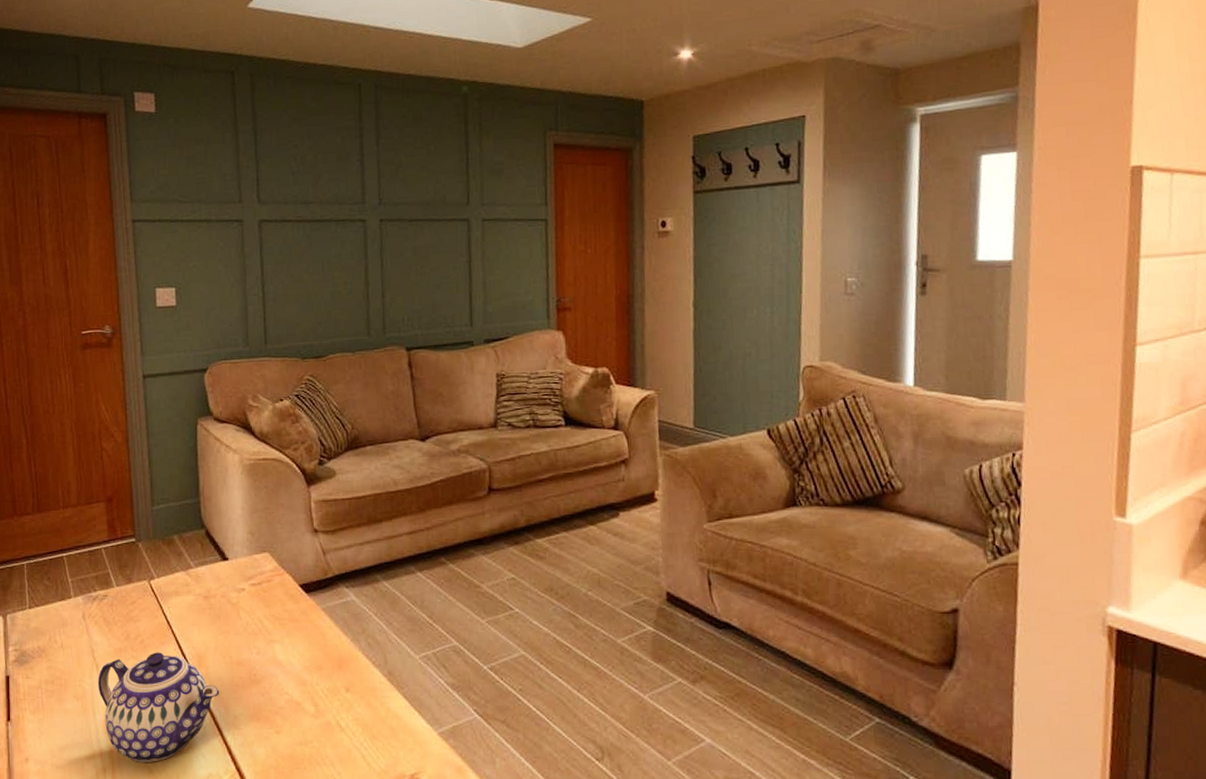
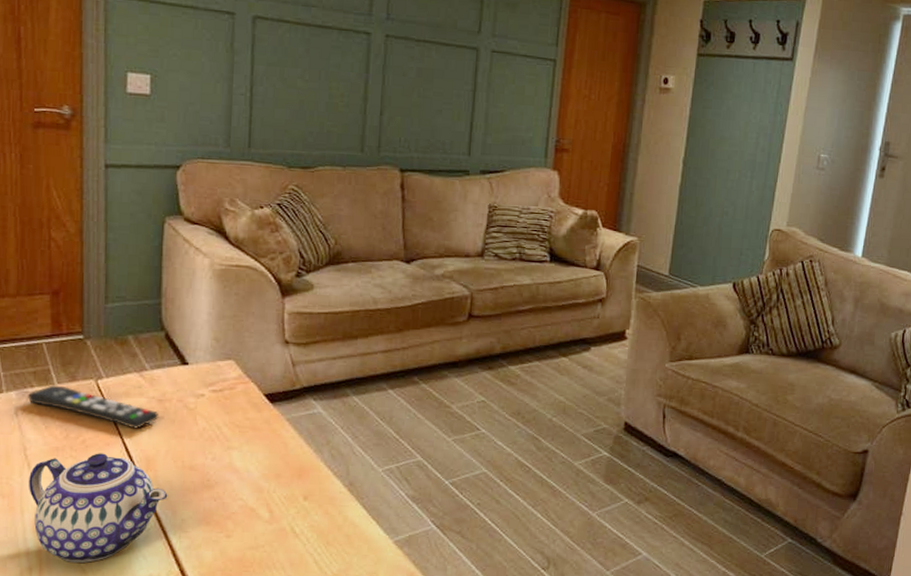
remote control: none [92,588,205,626] -> present [28,385,158,429]

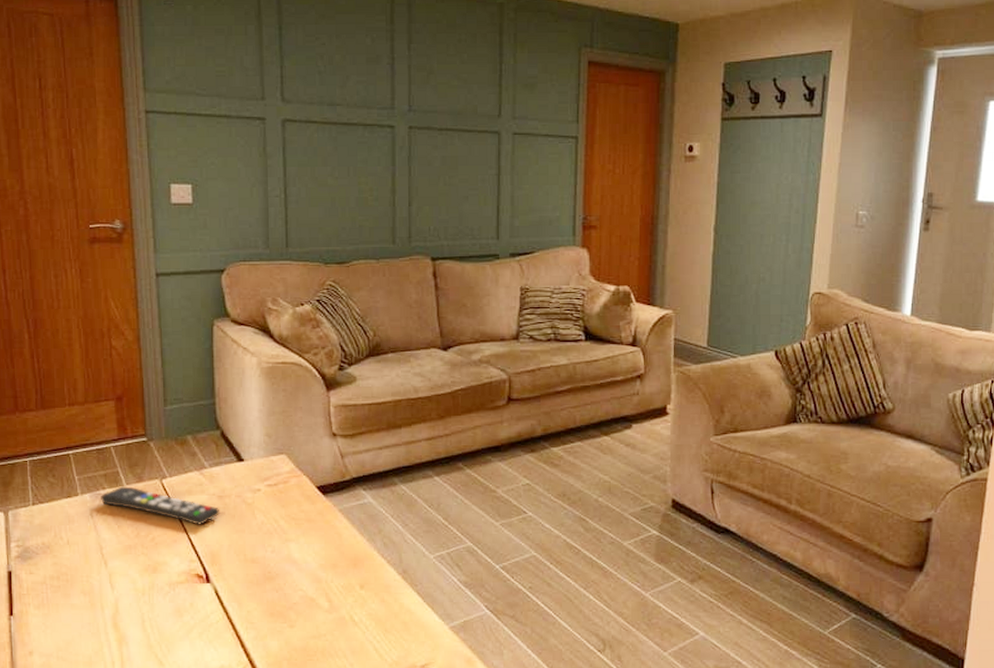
teapot: present [29,453,168,564] -> none [107,549,233,656]

